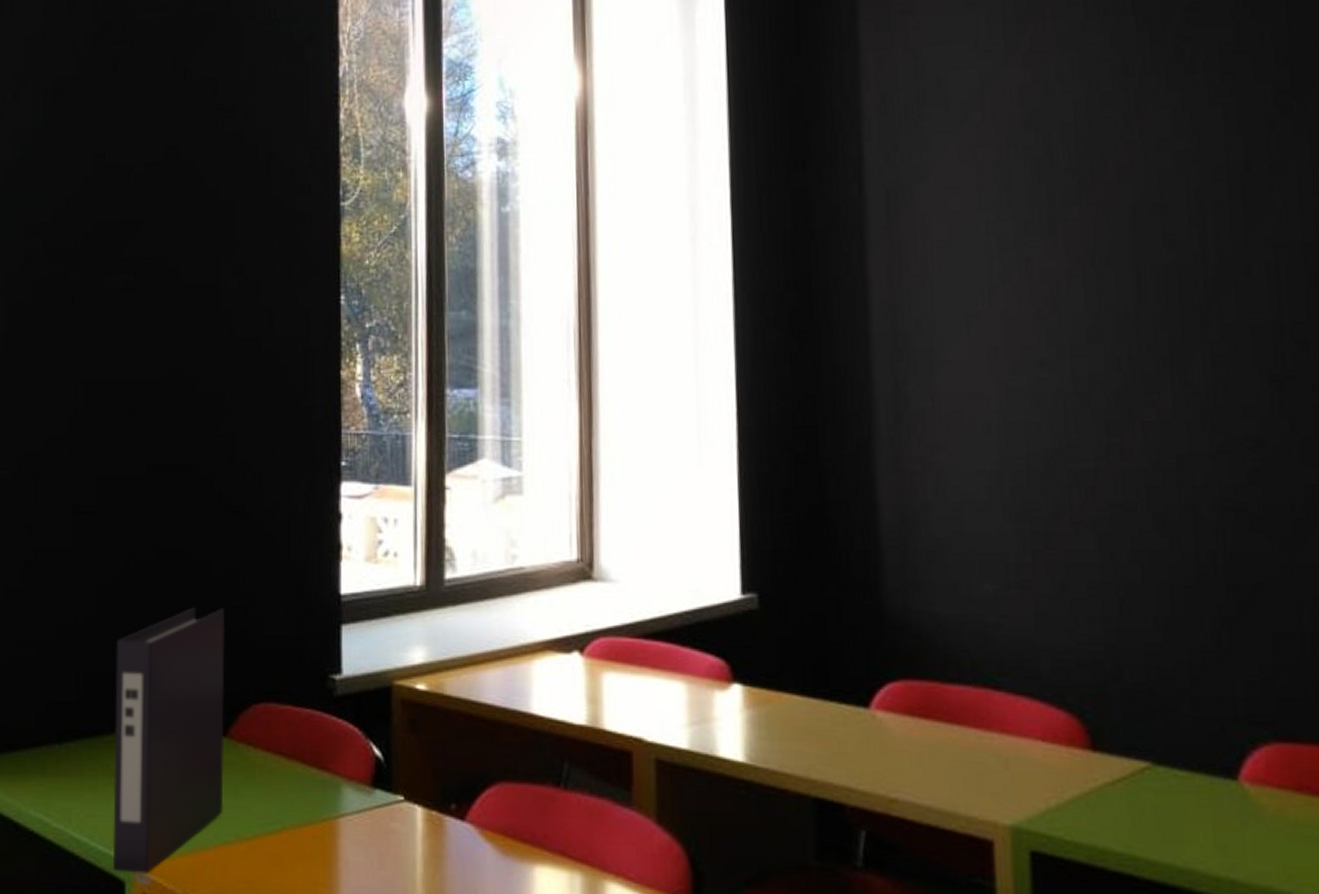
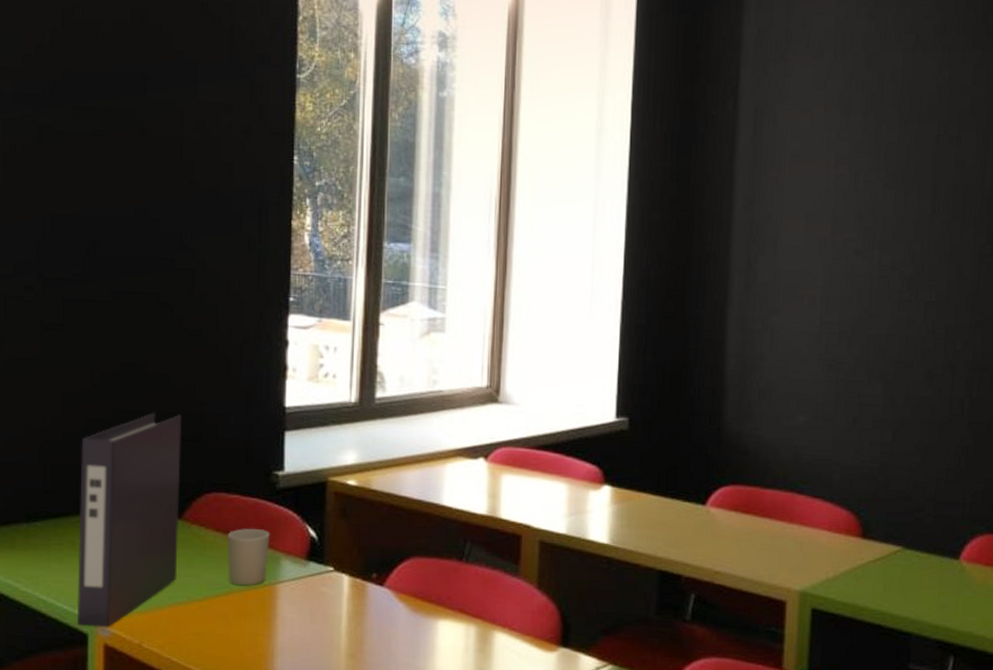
mug: none [279,748,328,820] -> present [227,529,270,586]

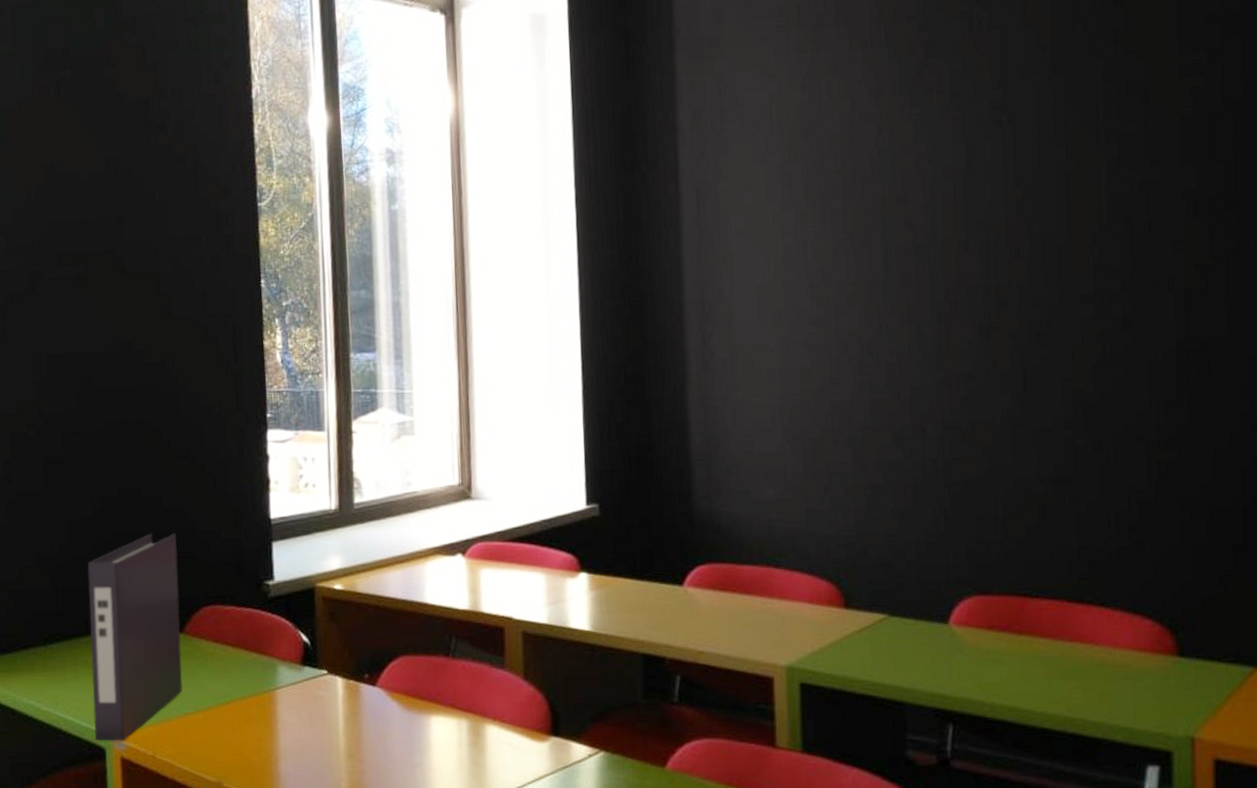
mug: present [227,529,270,586] -> none [226,638,266,694]

